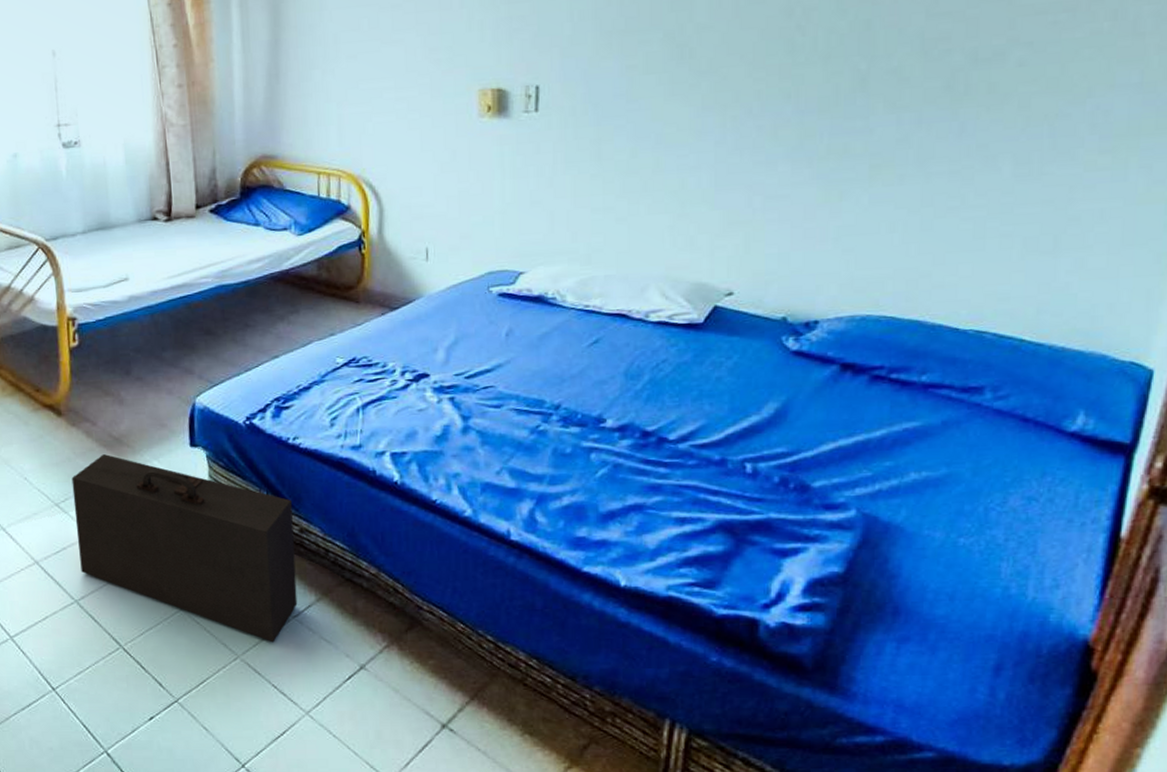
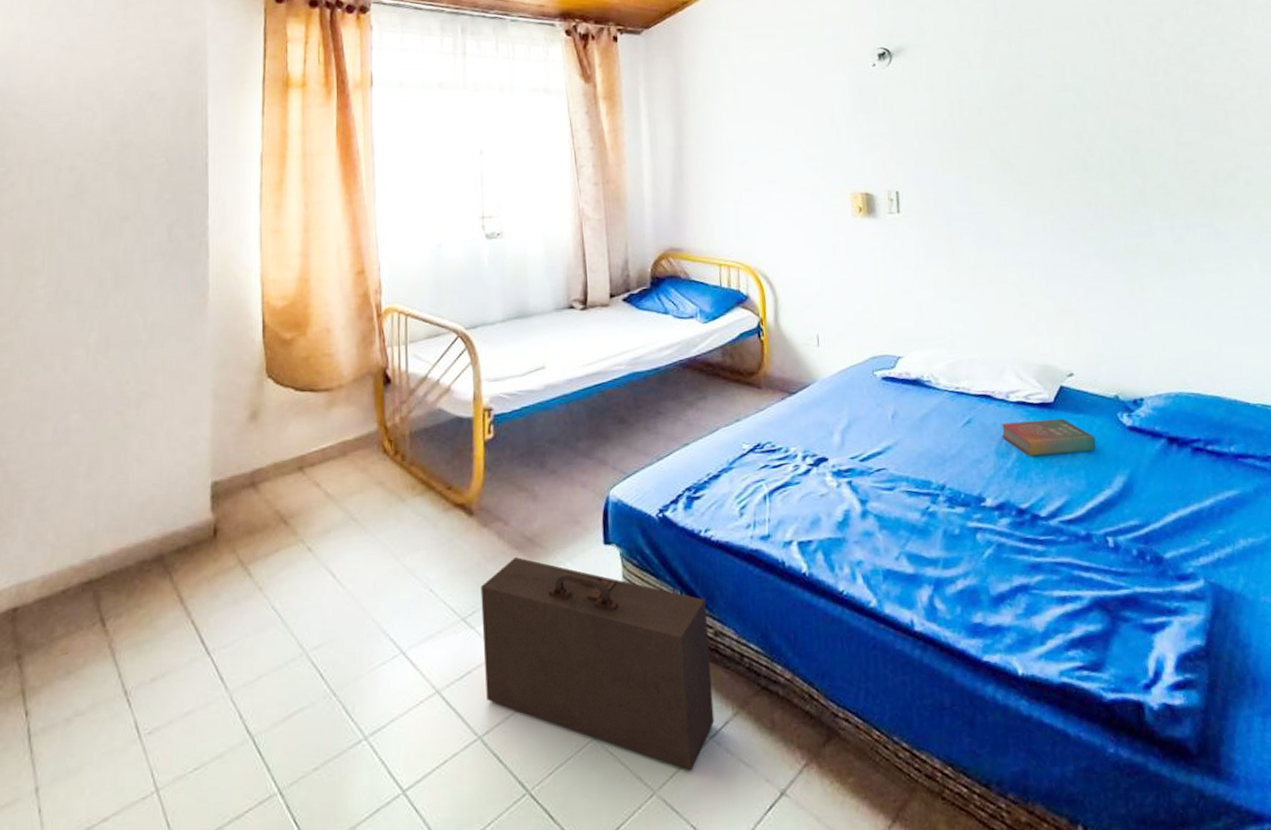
book: none [634,340,749,379] -> present [1001,418,1097,456]

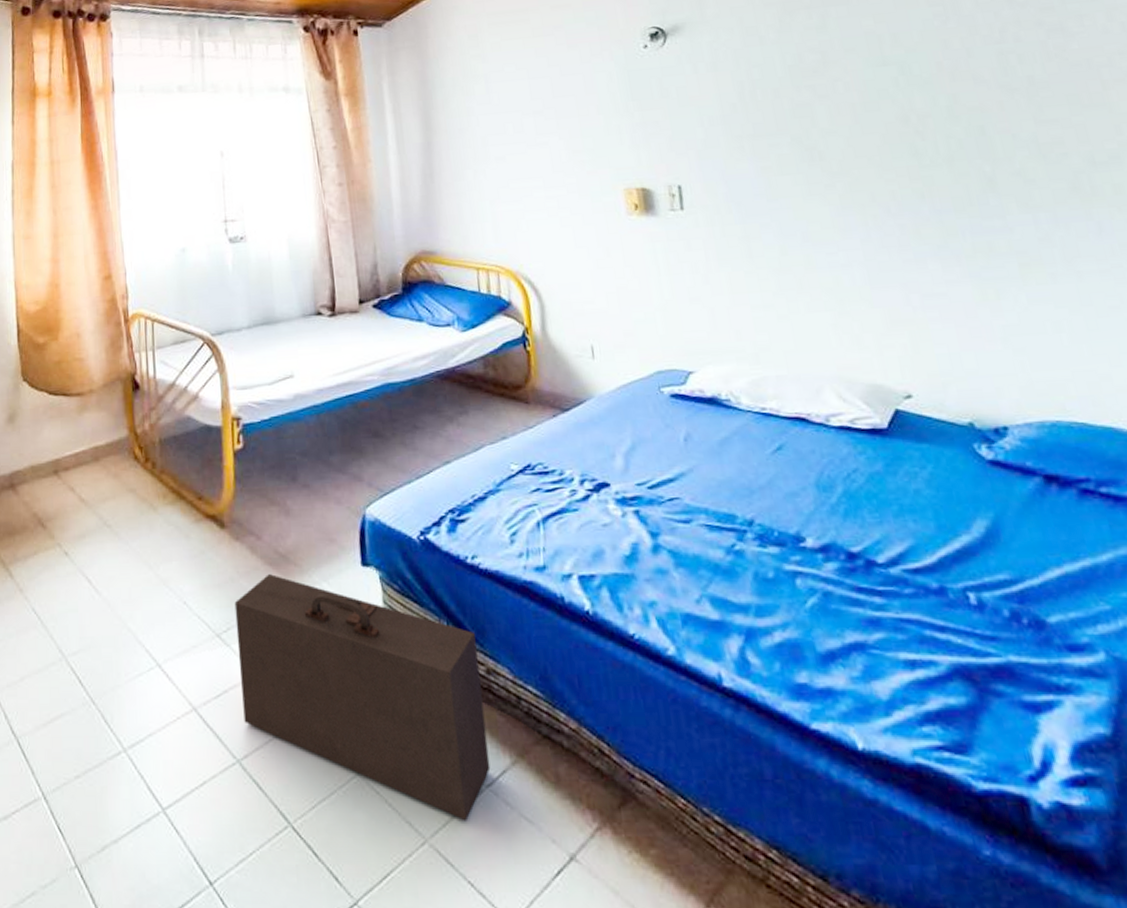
book: present [1001,418,1097,456] -> none [821,448,947,491]

